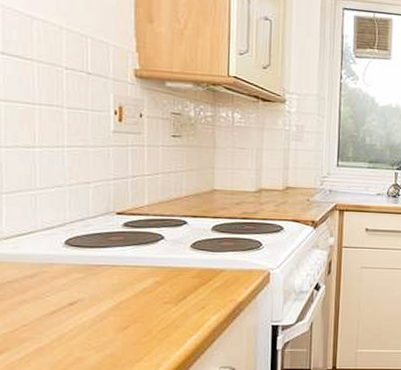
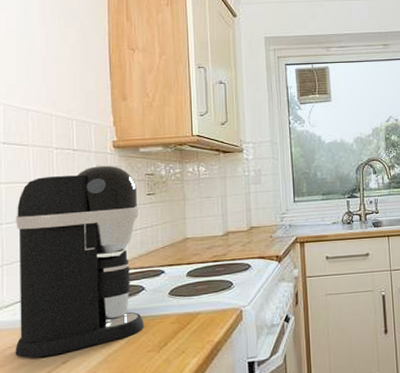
coffee maker: none [15,95,162,296] -> present [15,165,145,359]

